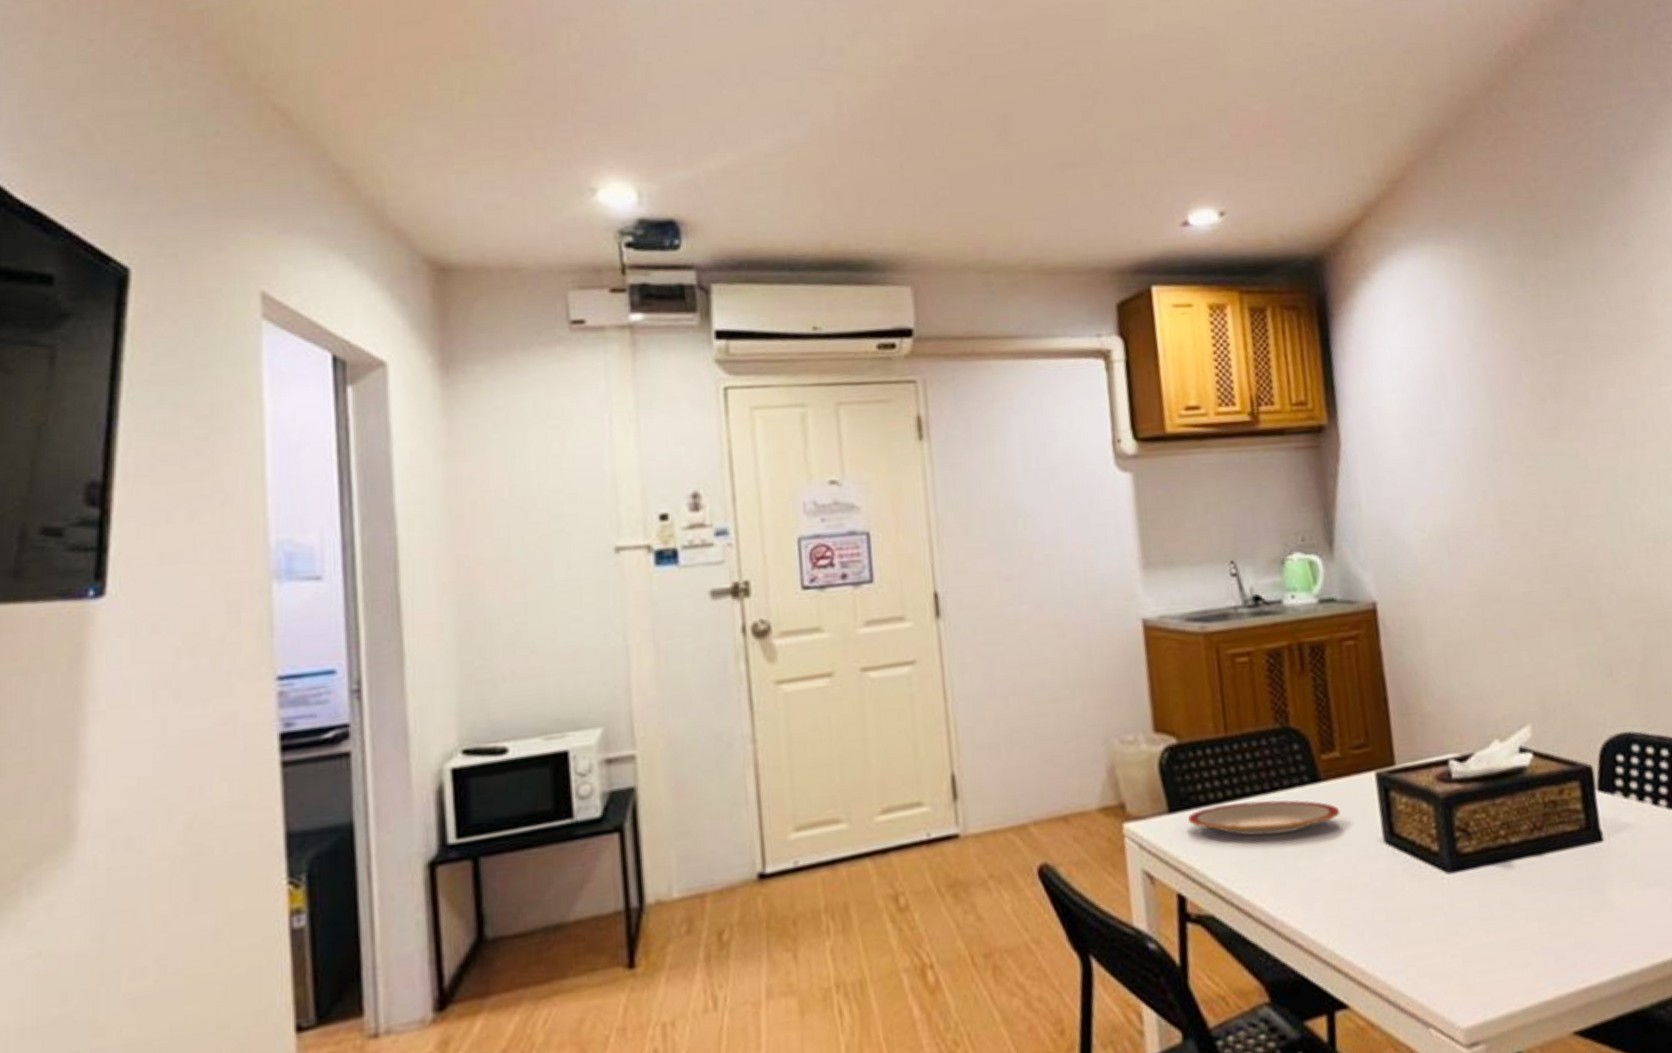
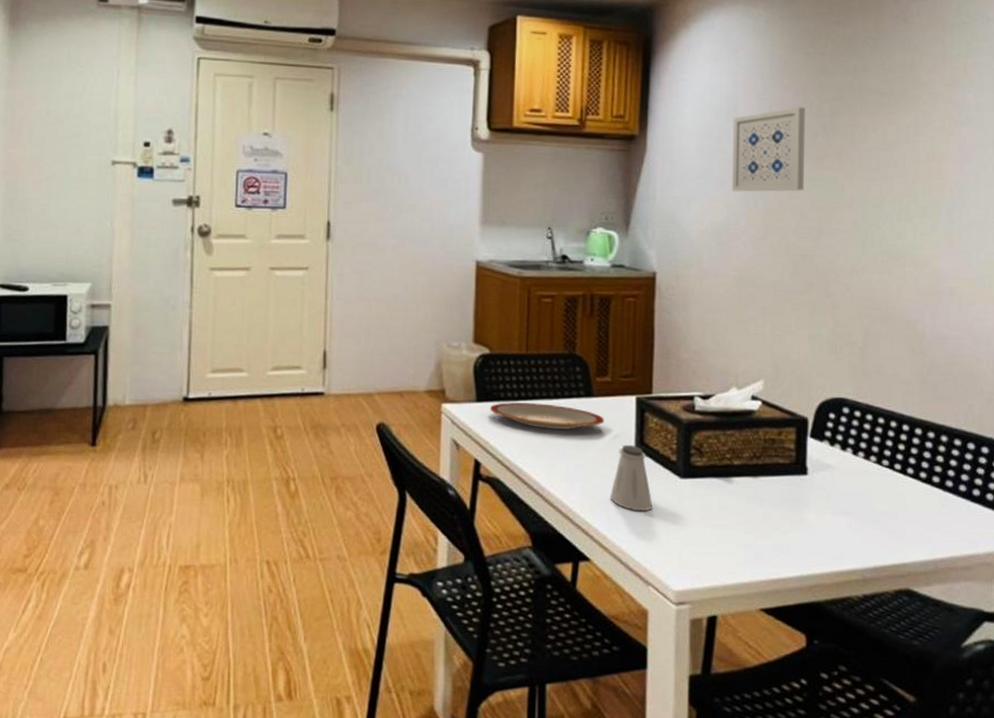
saltshaker: none [1361,839,1419,929] -> present [610,445,653,512]
wall art: none [1441,364,1541,484] -> present [731,106,805,192]

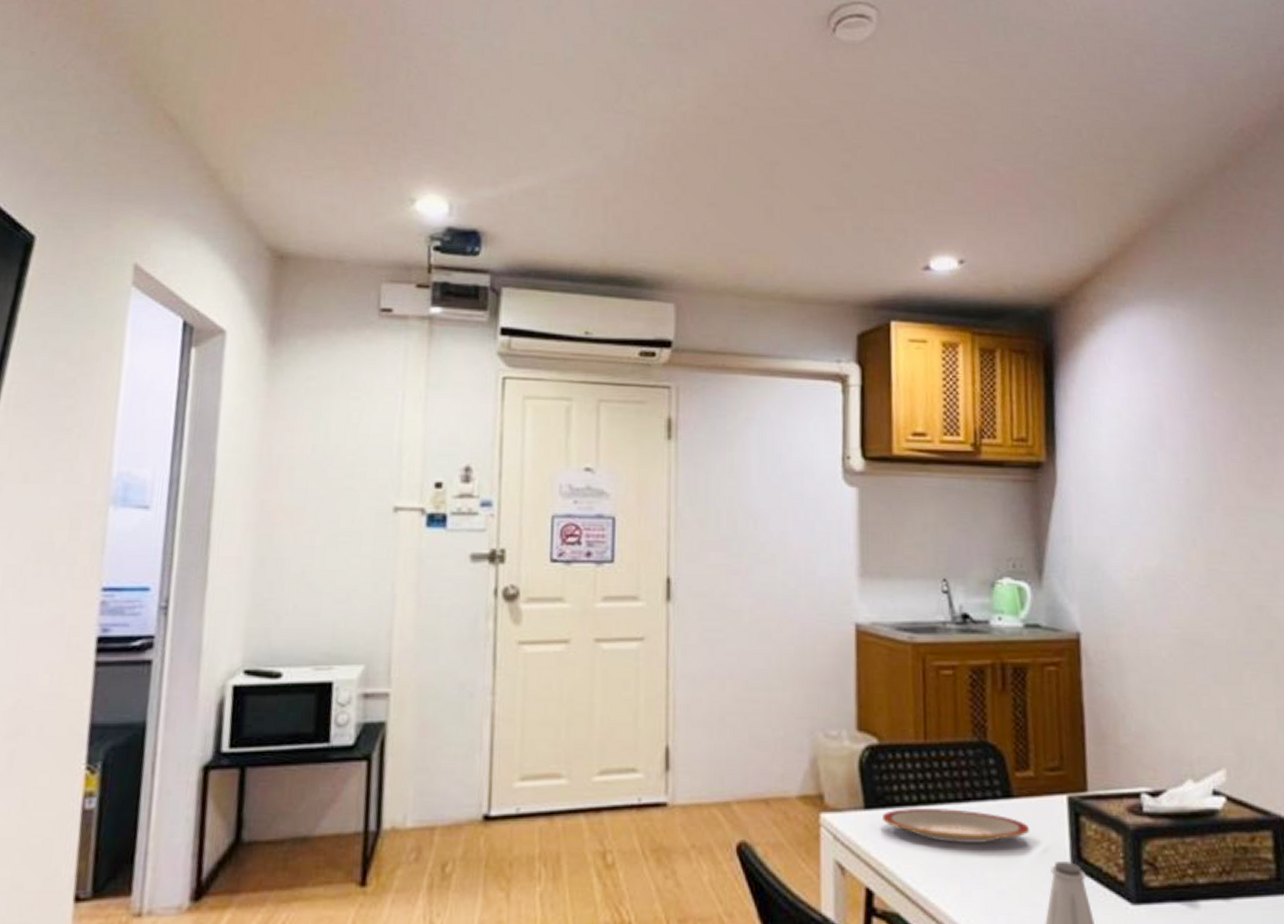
wall art: present [731,106,805,192] -> none [1158,423,1251,529]

